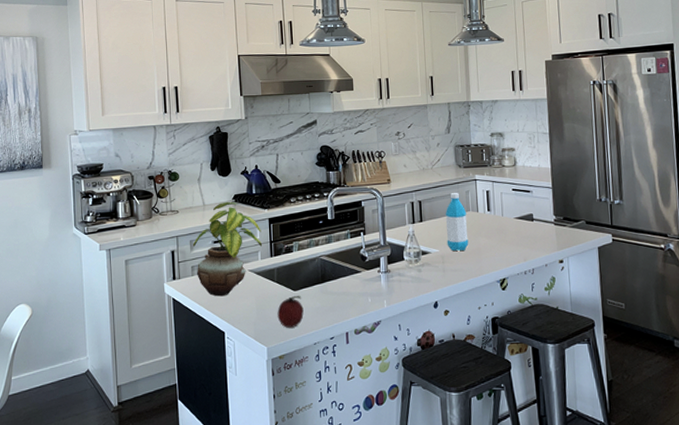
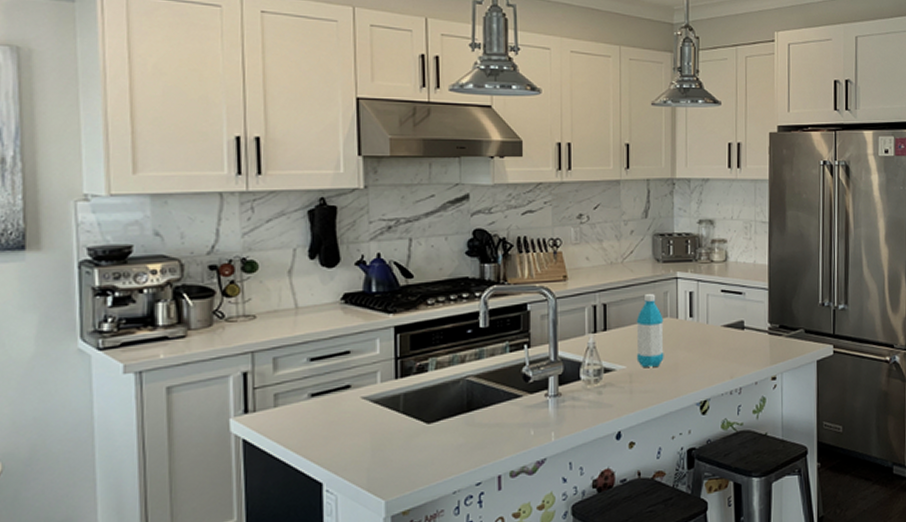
potted plant: present [192,201,263,297] -> none [276,303,384,435]
fruit: present [277,295,304,328] -> none [402,429,440,473]

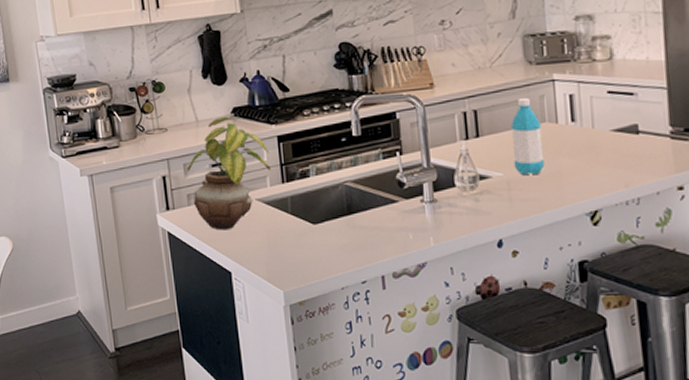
potted plant: none [276,303,384,435] -> present [186,116,271,231]

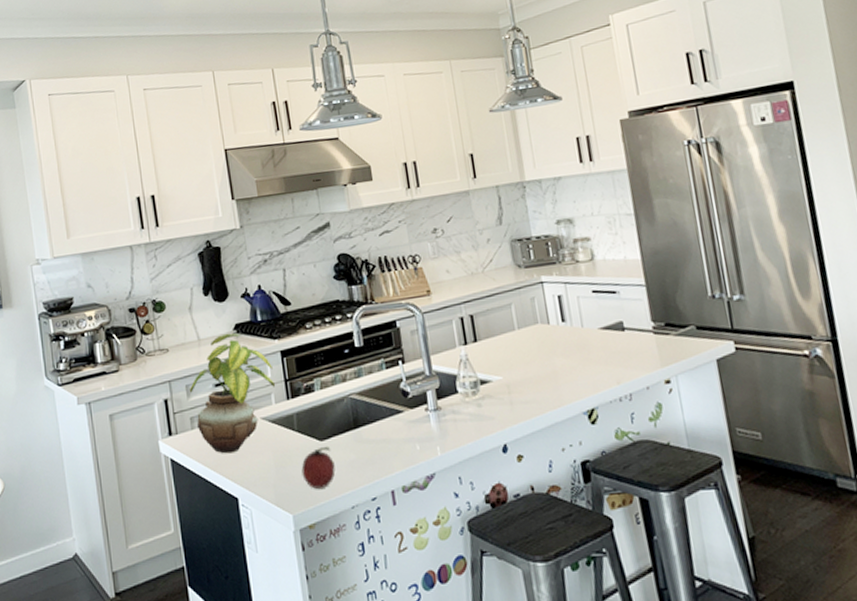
fruit: none [293,229,327,269] -> present [301,446,336,489]
water bottle: present [510,98,545,174] -> none [506,301,541,377]

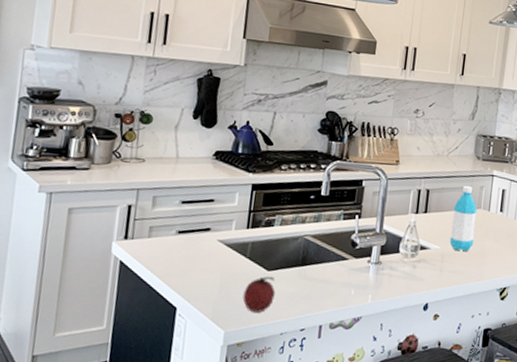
potted plant: present [189,333,276,454] -> none [154,157,241,267]
water bottle: none [506,301,541,377] -> present [449,186,477,251]

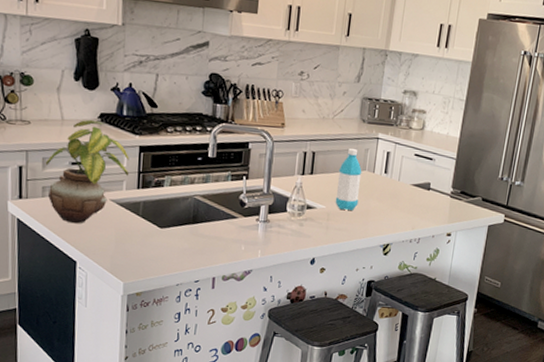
potted plant: none [154,157,241,267] -> present [45,119,129,224]
fruit: present [242,276,275,313] -> none [138,233,169,266]

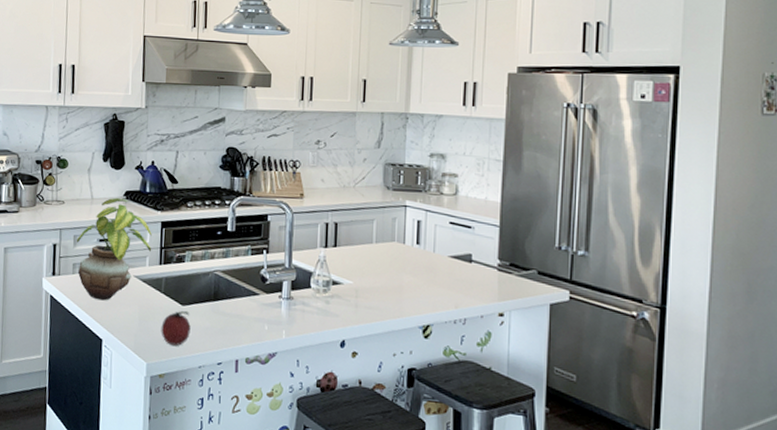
fruit: none [138,233,169,266] -> present [161,310,191,346]
water bottle: present [335,149,362,210] -> none [363,218,391,286]

